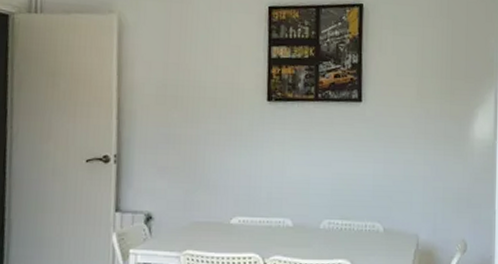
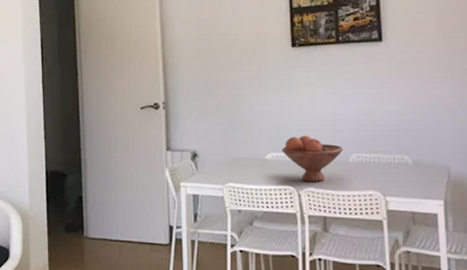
fruit bowl: none [249,199,315,250] -> present [282,136,344,182]

